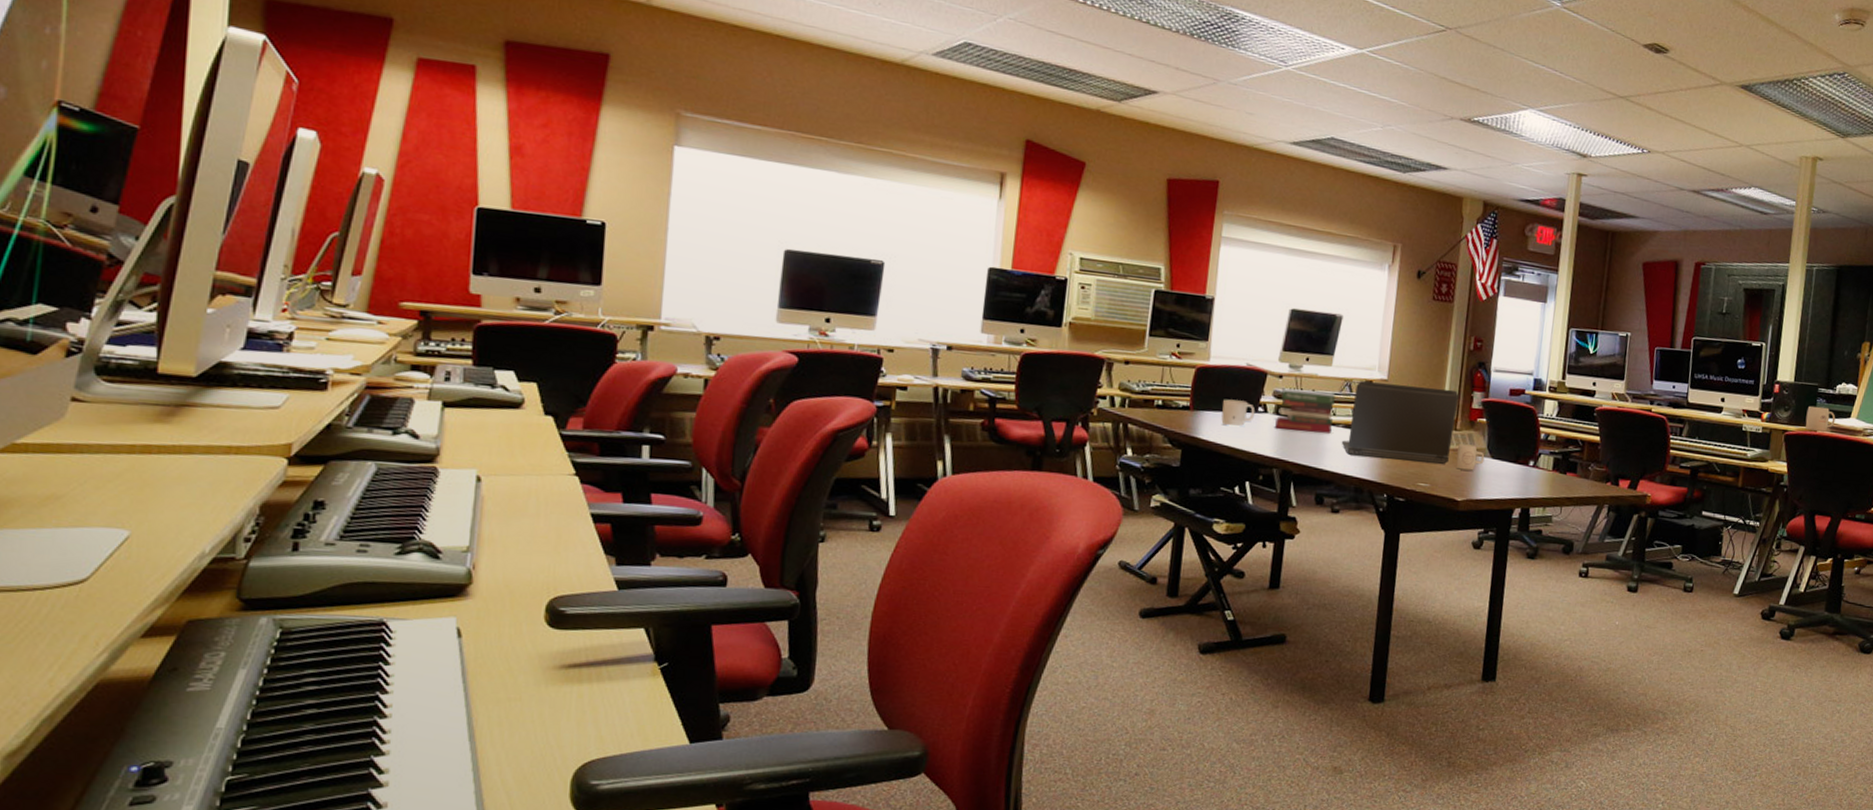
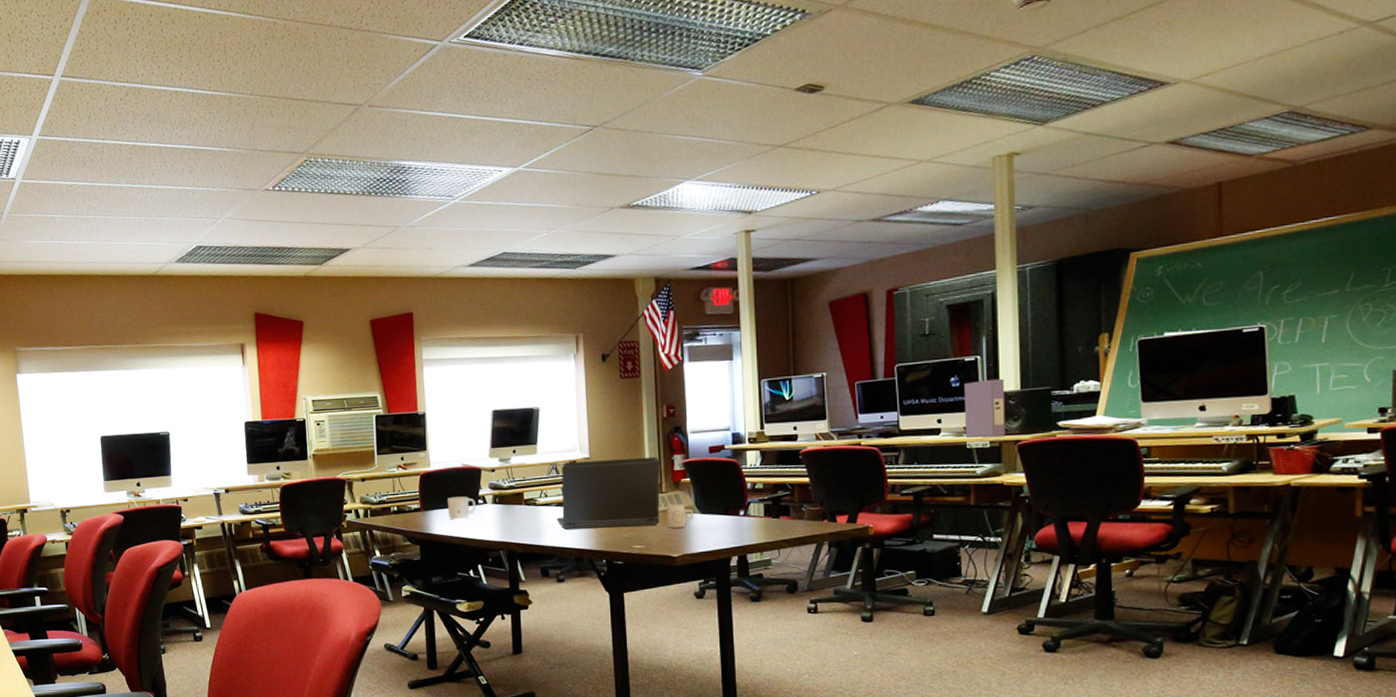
books: present [1275,387,1335,435] -> none [495,477,546,517]
binder: none [1742,366,1783,425] -> present [964,378,1006,438]
mug: present [1805,405,1836,432] -> none [1041,409,1077,436]

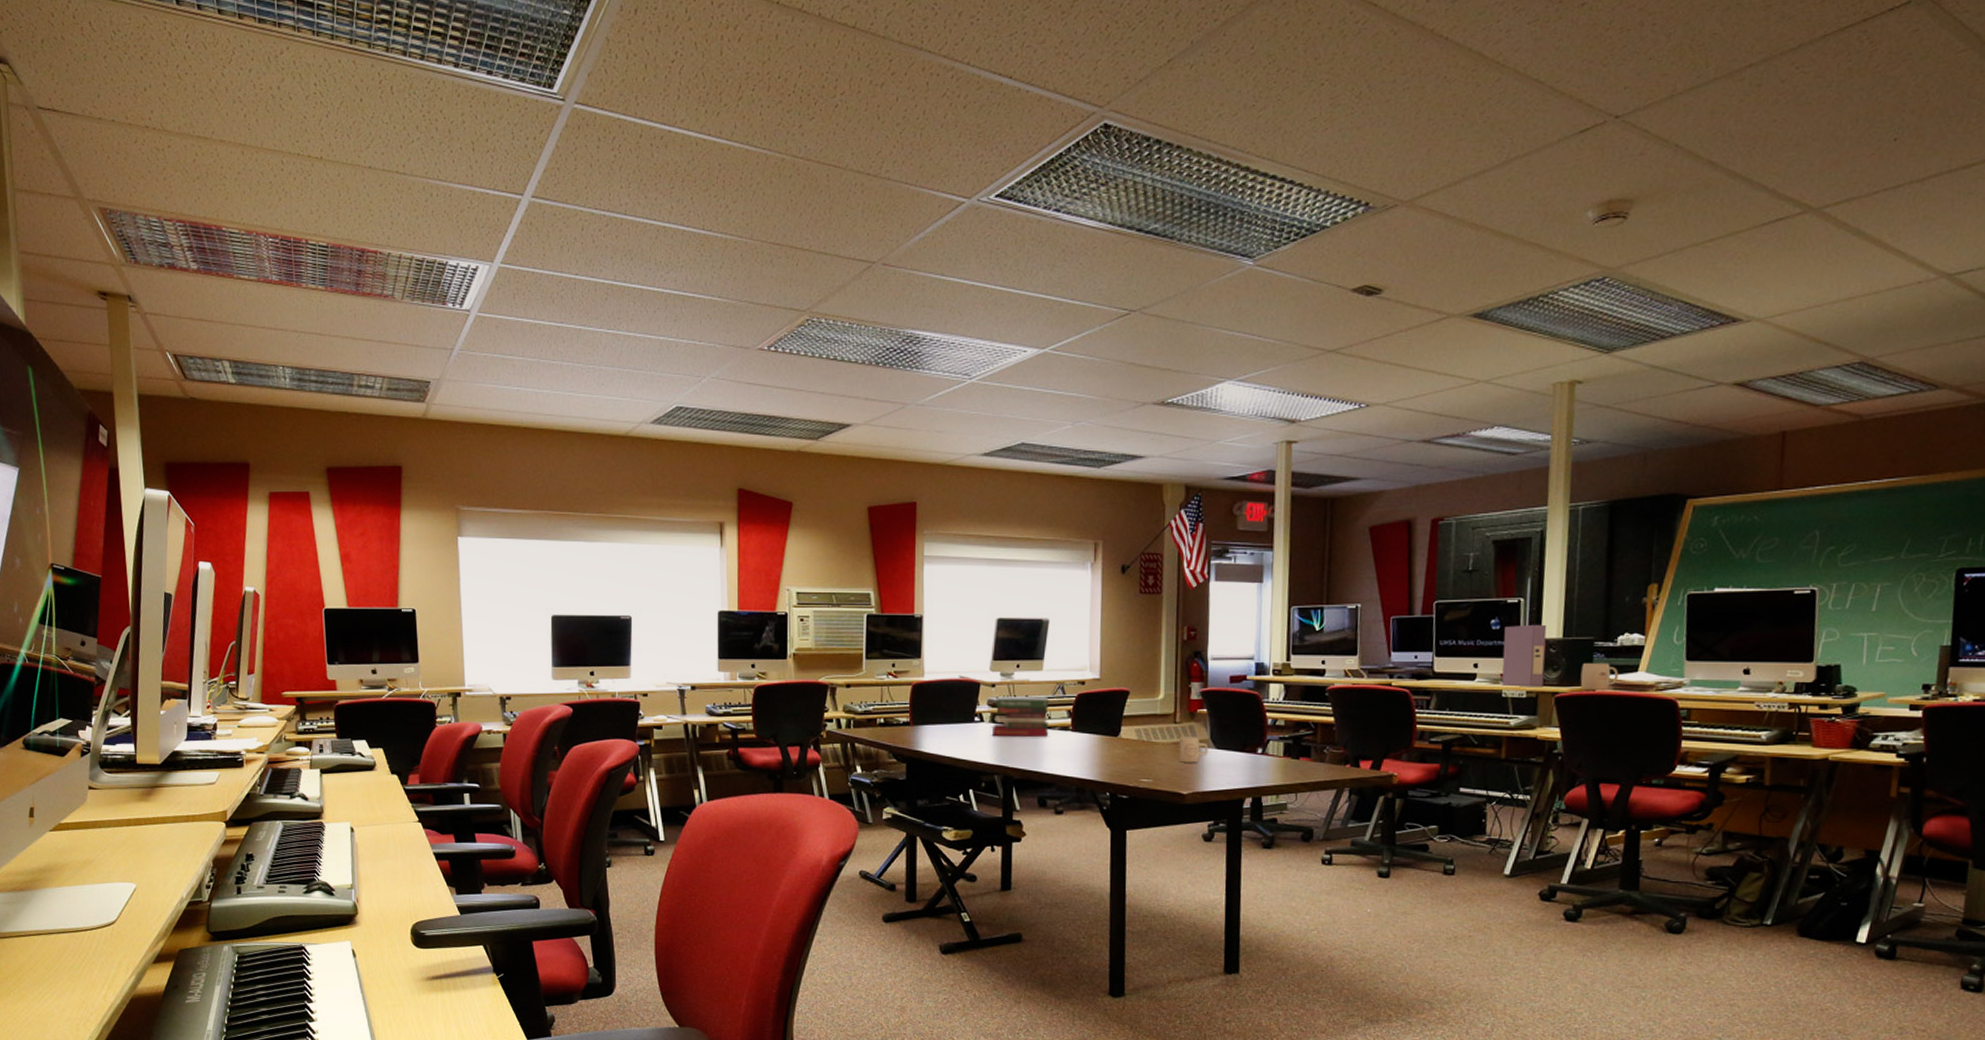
mug: present [448,496,477,520] -> none [940,712,972,738]
books: none [495,477,546,517] -> present [992,695,1049,738]
laptop computer: present [556,456,660,531] -> none [1059,682,1176,758]
mug: none [1041,409,1077,436] -> present [1580,662,1619,690]

